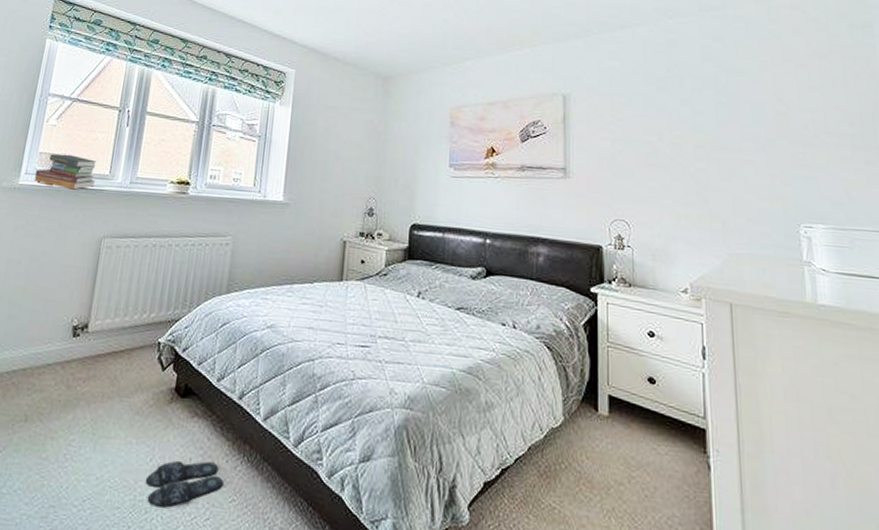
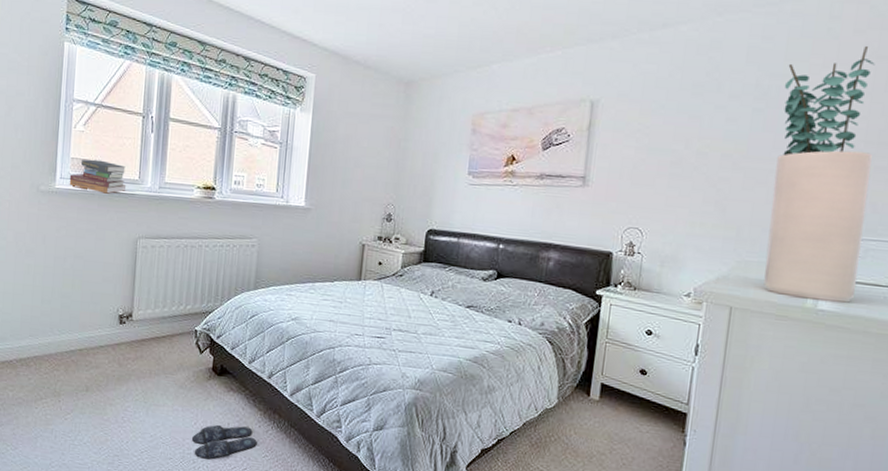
vase: none [740,45,853,297] -> present [763,45,875,303]

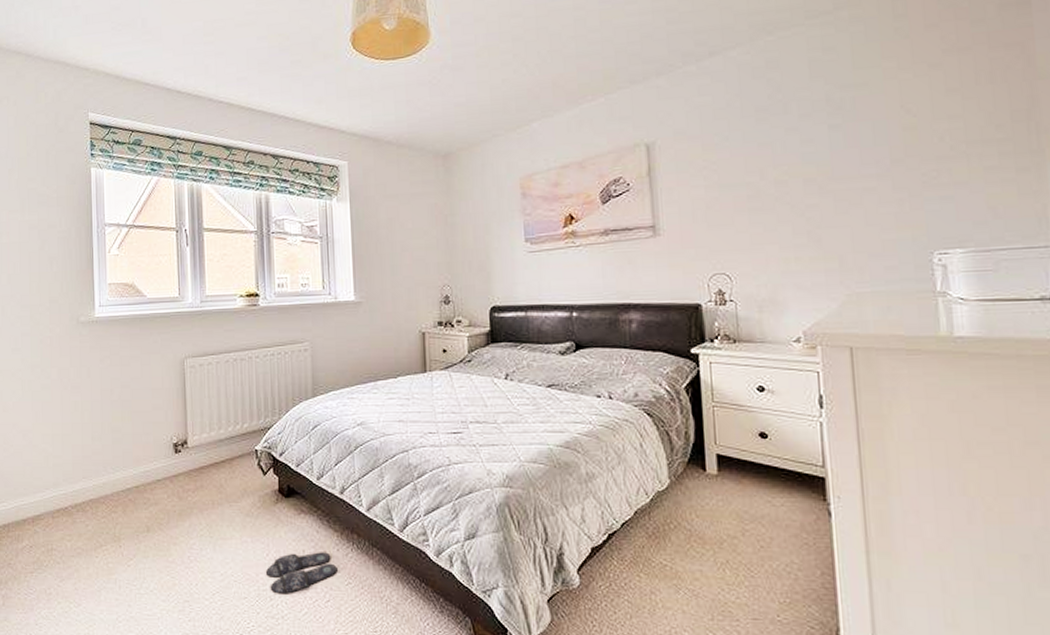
books: present [69,159,127,194] -> none [108,281,167,316]
vase: present [763,45,875,303] -> none [858,39,997,326]

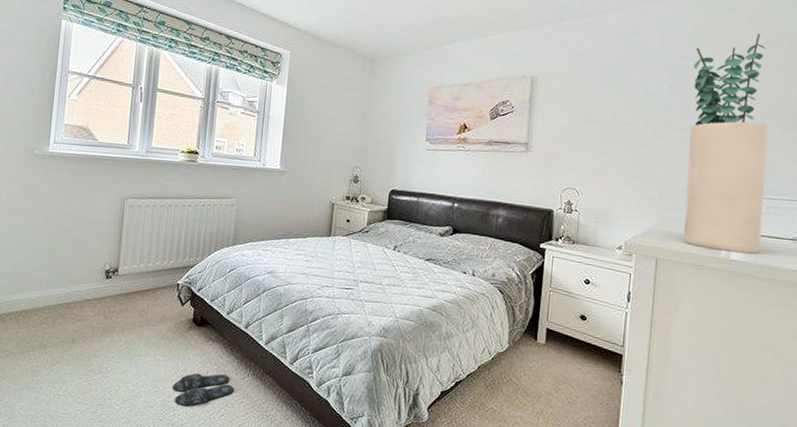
vase: none [858,39,997,326] -> present [684,33,769,254]

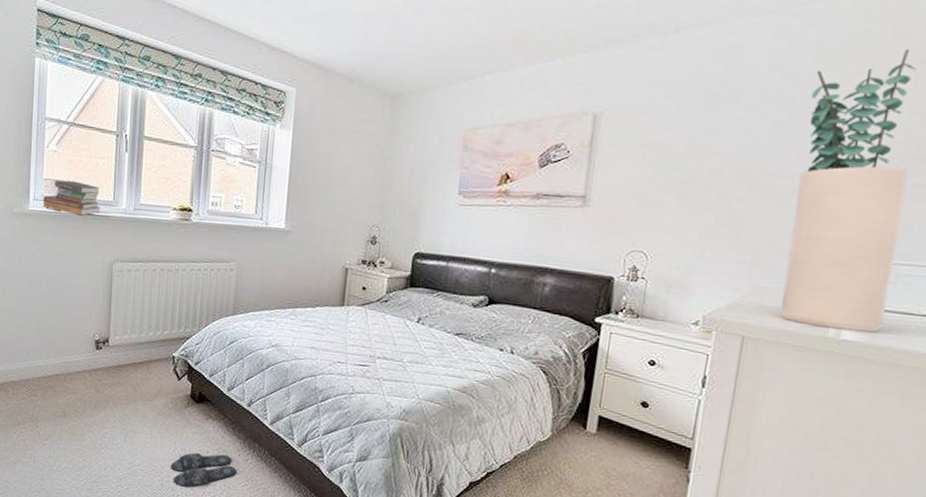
books: none [62,126,116,158] -> present [42,180,101,216]

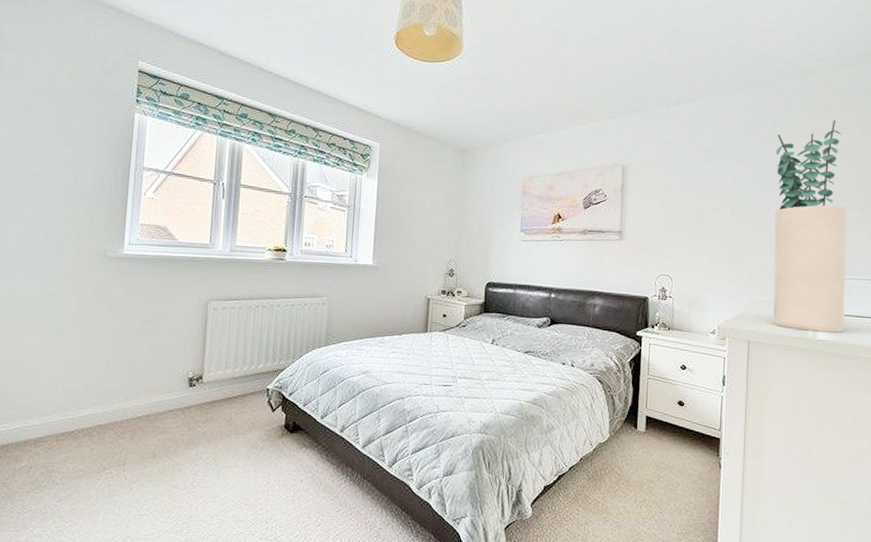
books: present [42,180,101,216] -> none [138,225,197,258]
slippers: present [171,452,237,488] -> none [265,482,331,519]

